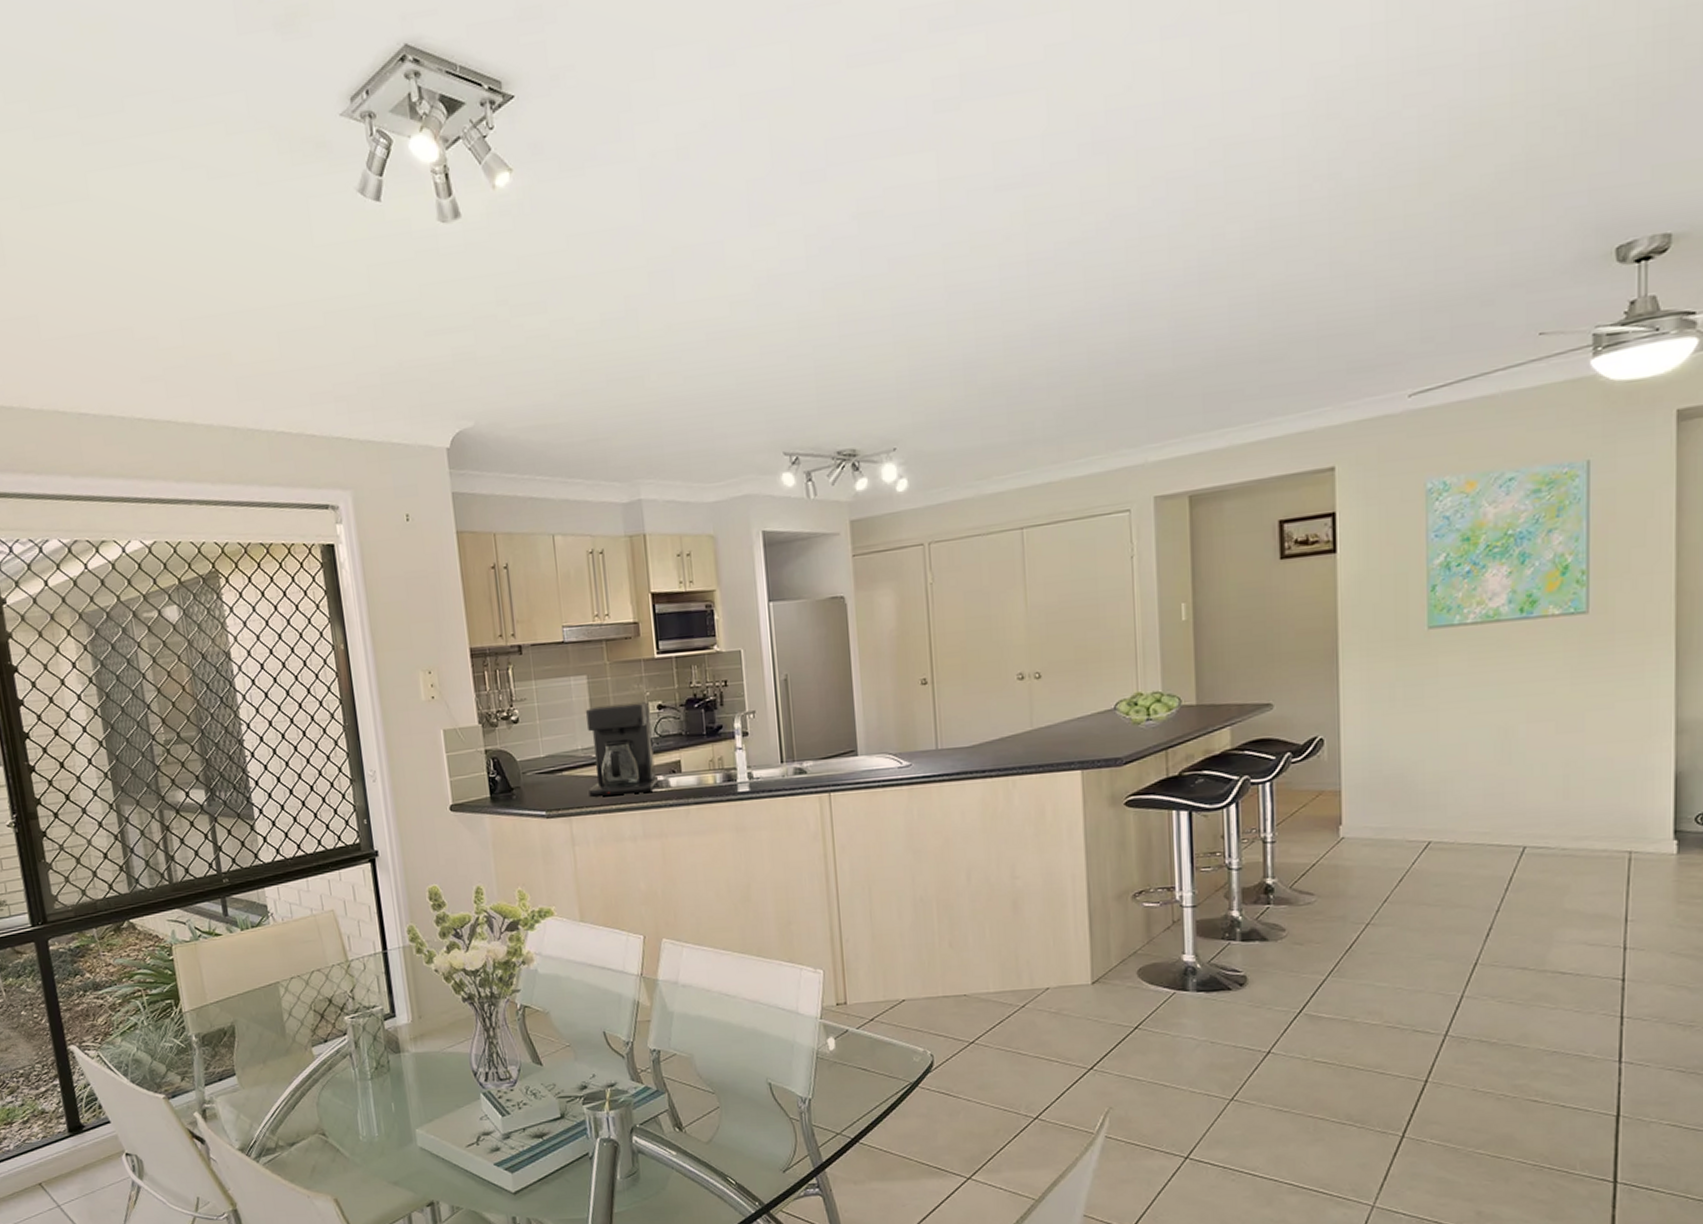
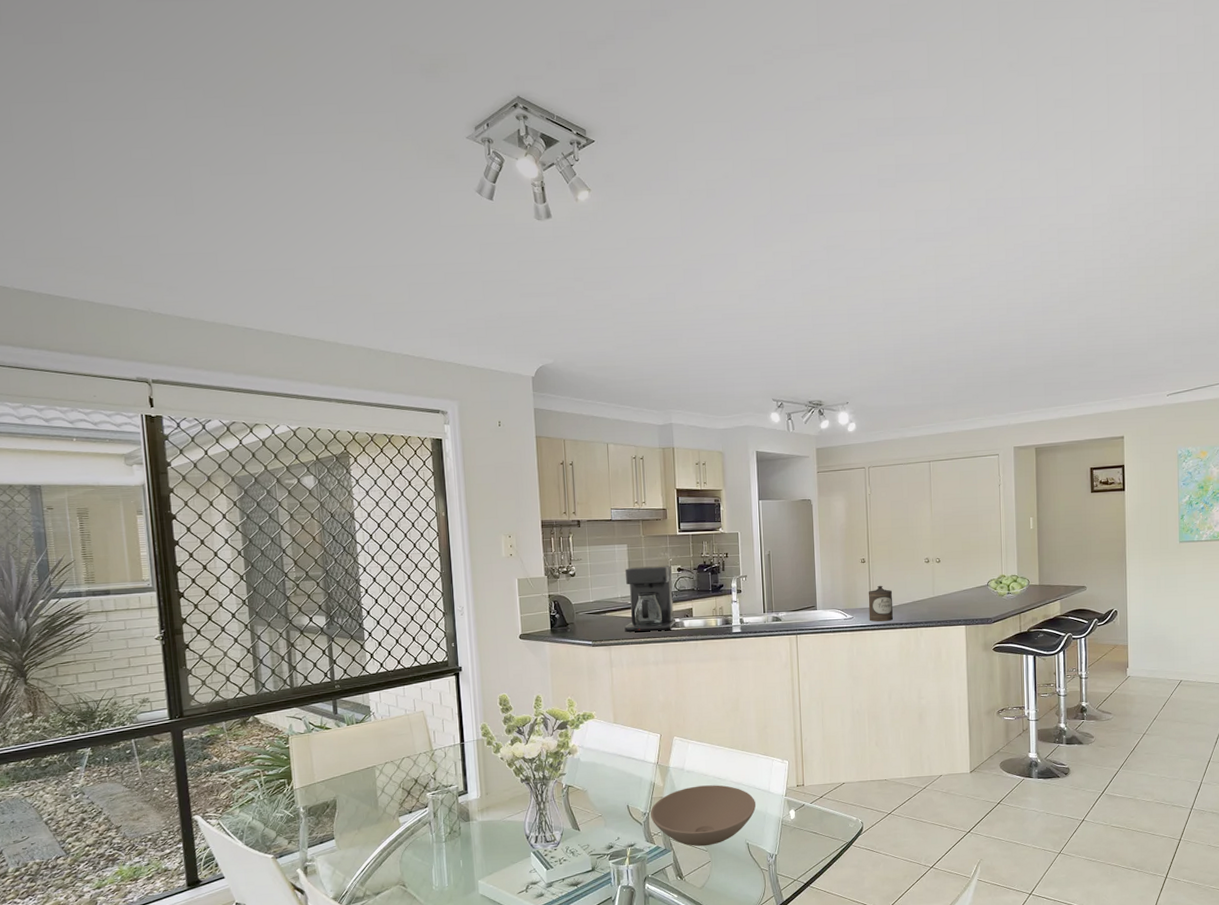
bowl: none [634,1003,779,1088] -> present [650,785,756,847]
canister: none [932,716,971,771] -> present [868,585,893,622]

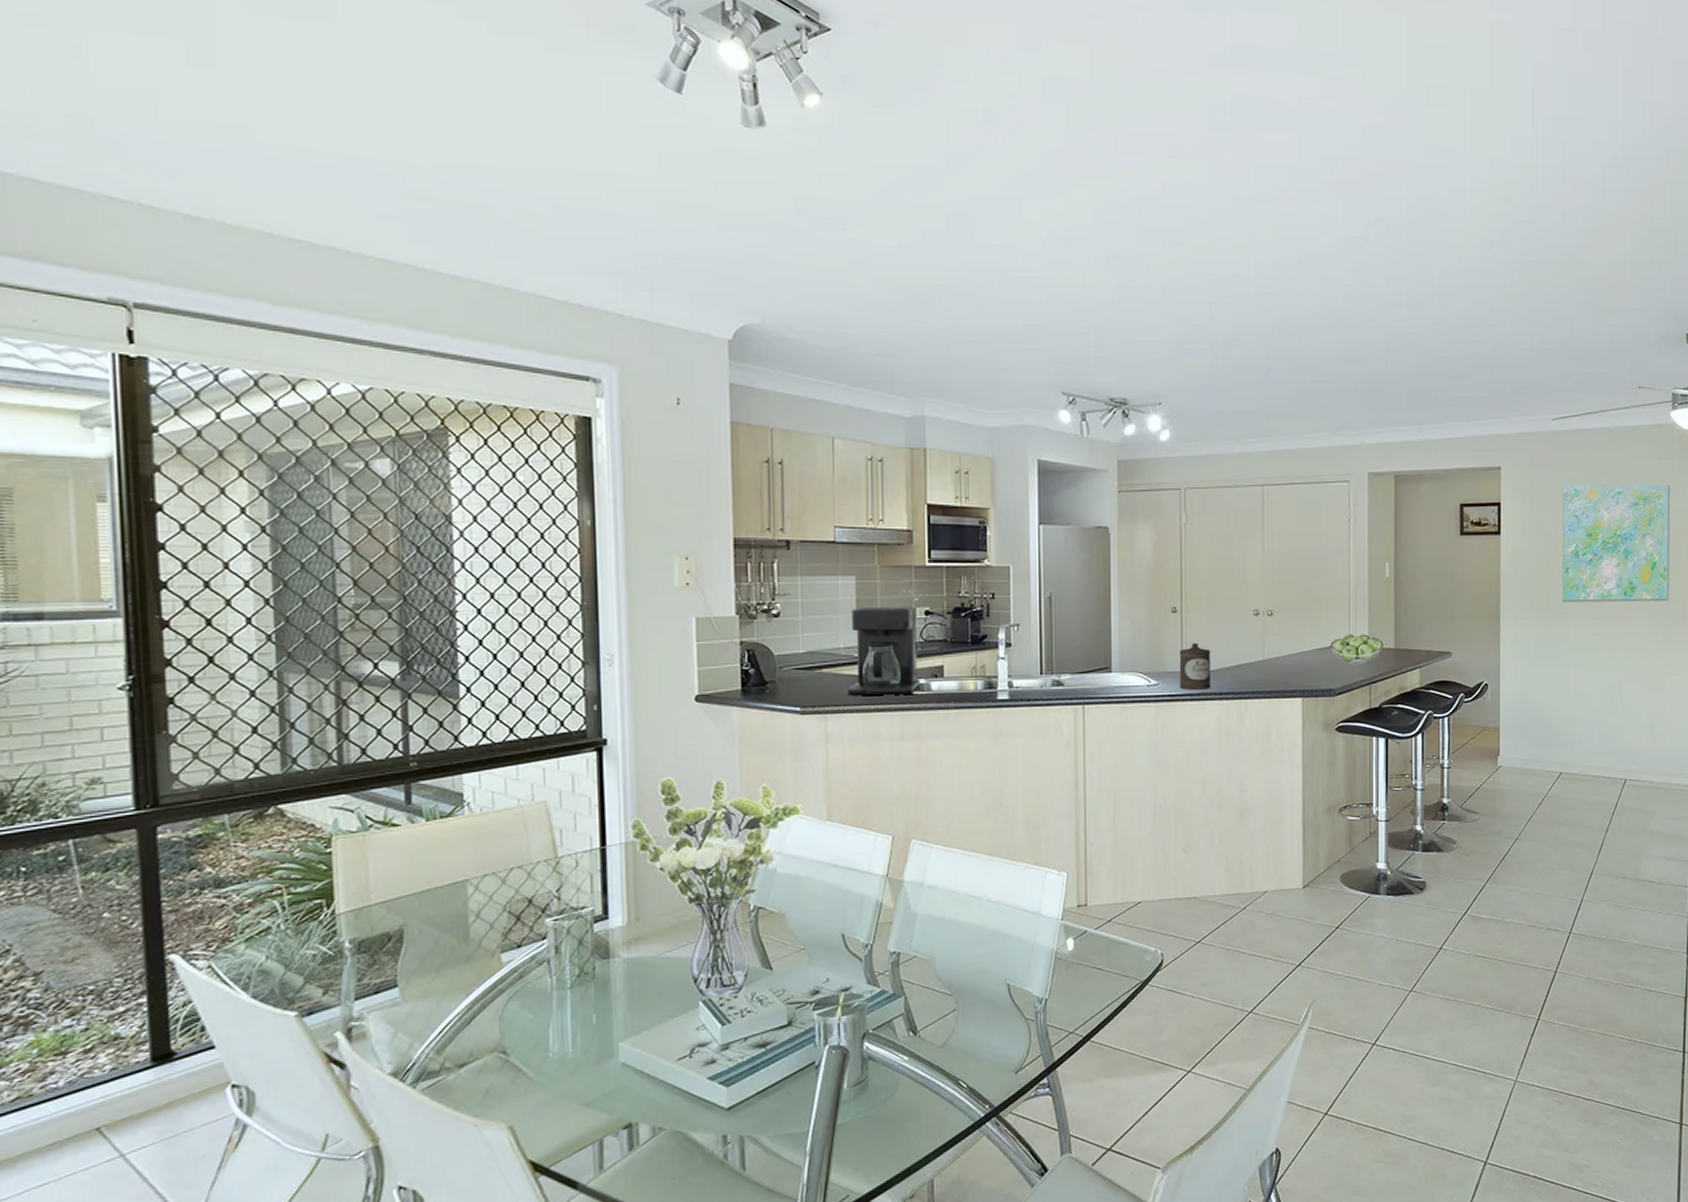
bowl: present [650,785,756,847] -> none [874,905,1021,990]

